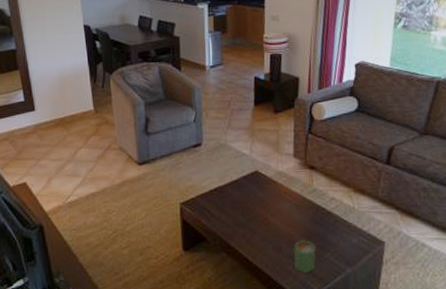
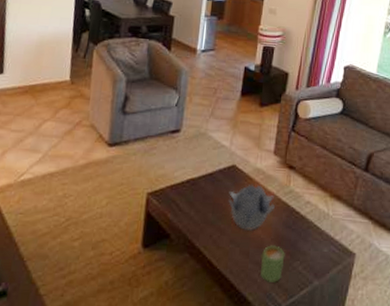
decorative bowl: none [255,186,302,229] -> present [228,184,276,231]

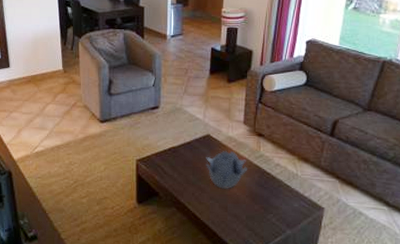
mug: present [261,245,285,282] -> none [238,201,259,231]

